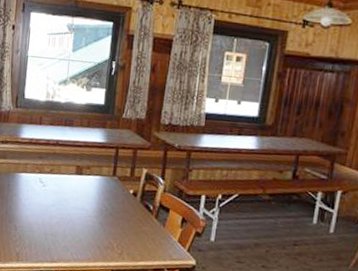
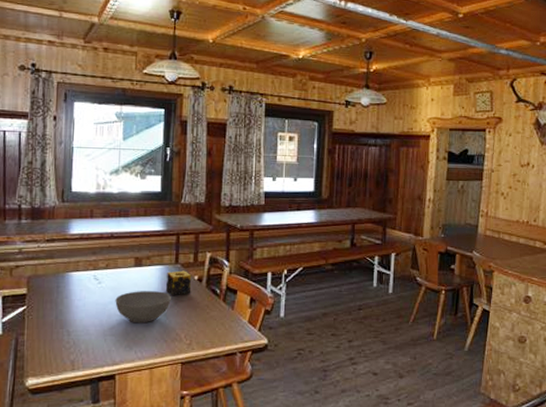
bowl: none [56,197,107,228] -> present [115,291,171,324]
candle: none [103,183,128,207] -> present [166,270,192,296]

